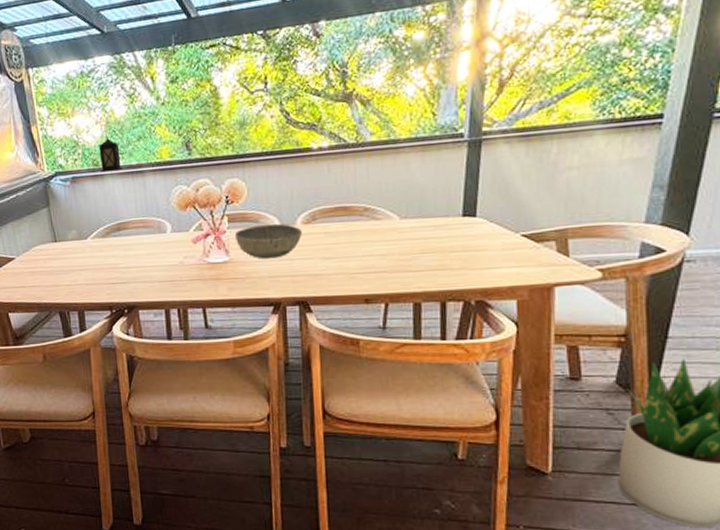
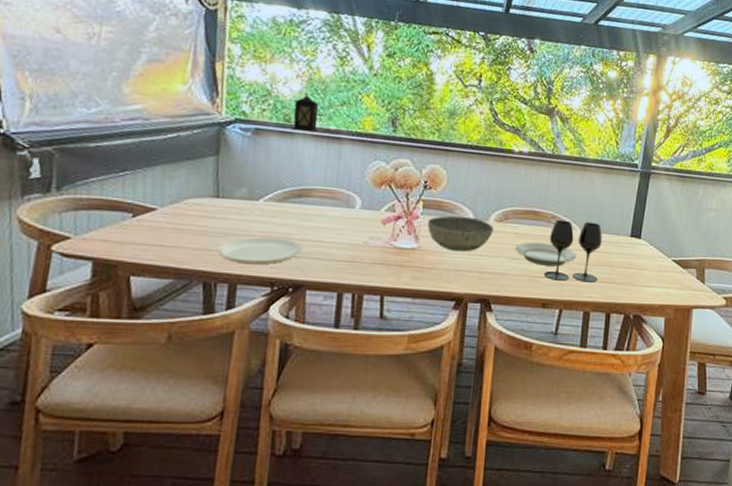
plate: none [65,268,129,294] -> present [218,237,302,265]
plate: none [328,238,398,262] -> present [515,242,577,267]
wine glass: none [364,207,427,275] -> present [545,219,602,283]

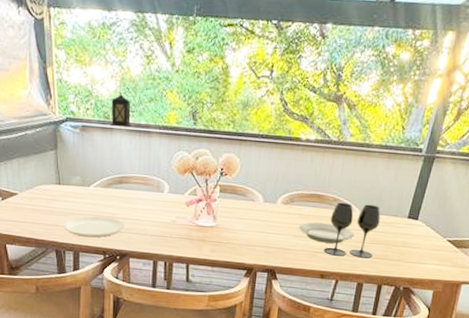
bowl: present [428,216,493,252] -> none [224,199,280,230]

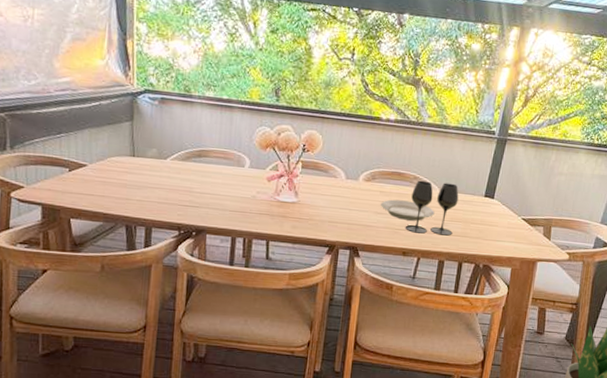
plate: present [64,216,124,238] -> none [136,190,202,213]
lantern: present [110,93,132,128] -> none [191,67,214,102]

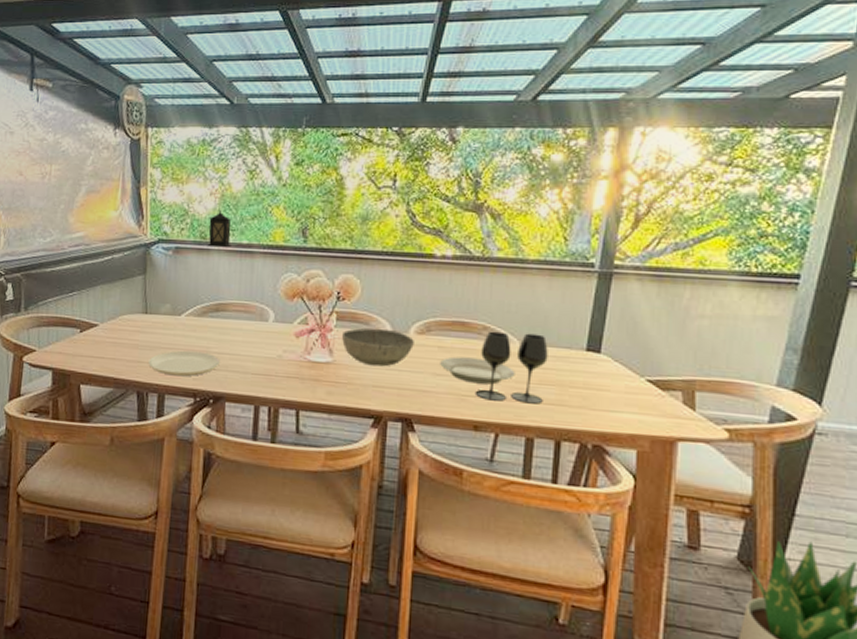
plate: none [136,190,202,213] -> present [148,350,220,377]
lantern: none [191,67,214,102] -> present [207,210,232,248]
bowl: none [306,175,362,207] -> present [342,328,414,367]

